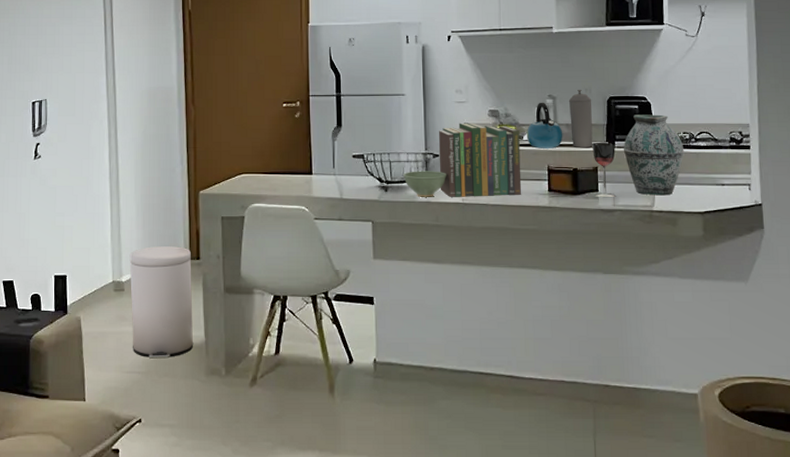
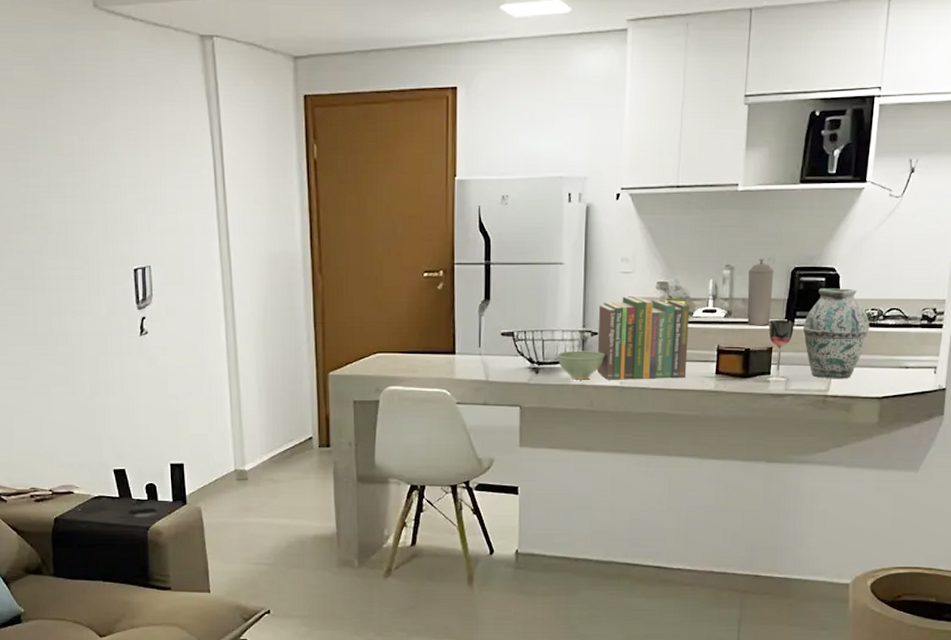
pedal bin: present [129,245,194,359] -> none [252,432,324,550]
kettle: present [526,102,563,149] -> none [697,273,738,326]

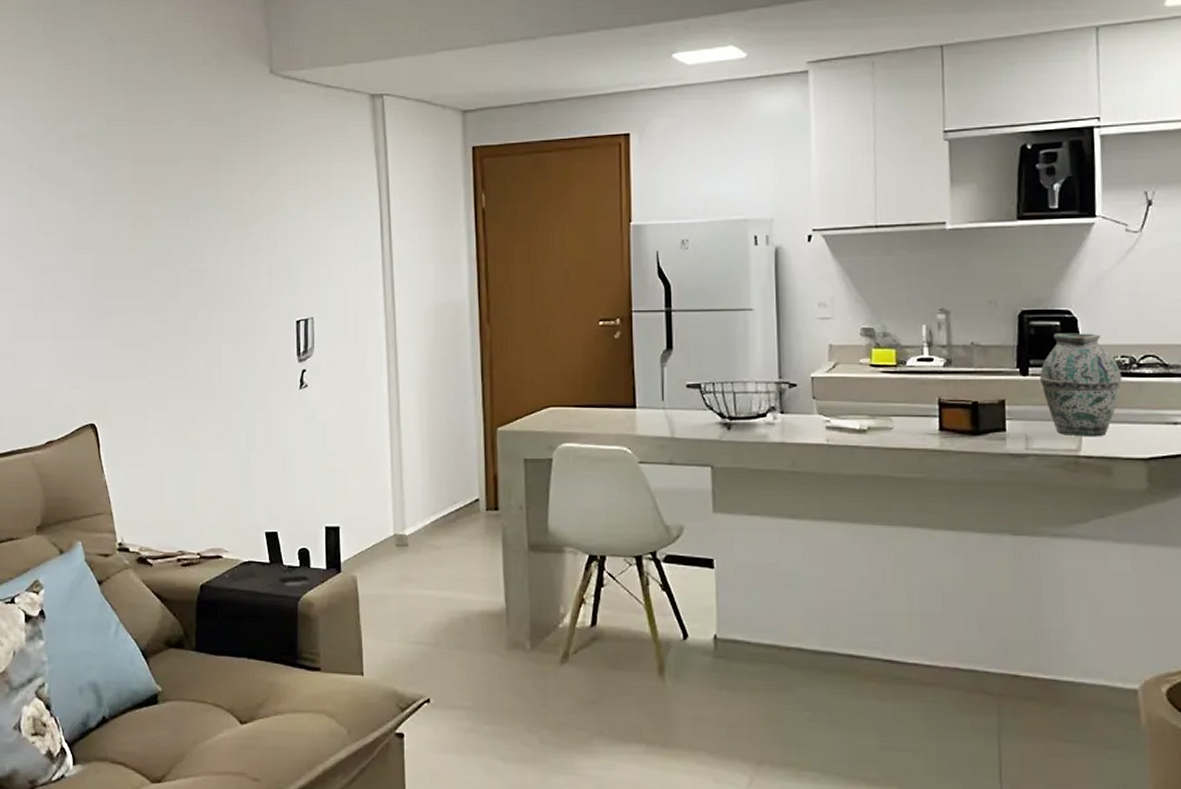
bowl: present [557,351,605,380] -> none [751,404,807,437]
books: present [597,296,690,380] -> none [795,344,905,437]
canister: present [747,259,774,326] -> none [966,302,999,376]
wineglass: present [766,319,794,381] -> none [998,368,1029,439]

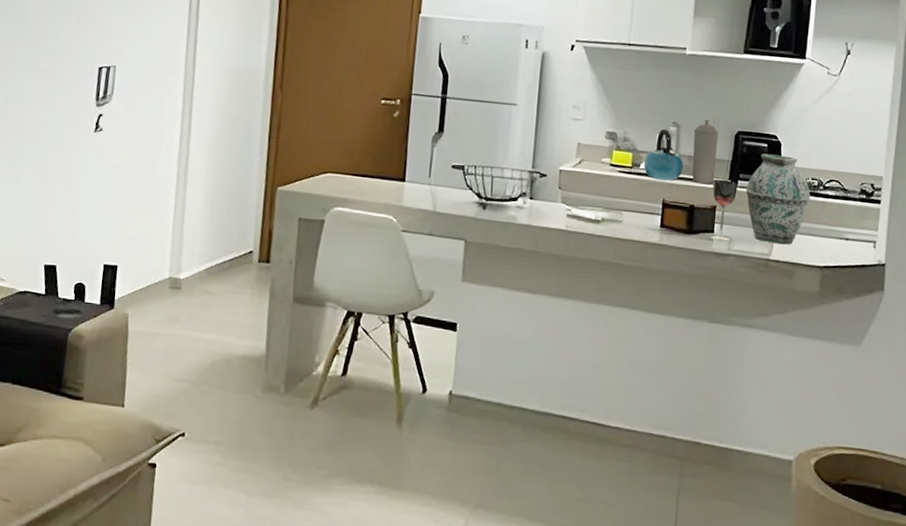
kettle: none [910,317,959,377] -> present [643,129,684,181]
canister: none [966,302,999,376] -> present [692,120,719,185]
wineglass: none [998,368,1029,439] -> present [709,179,738,241]

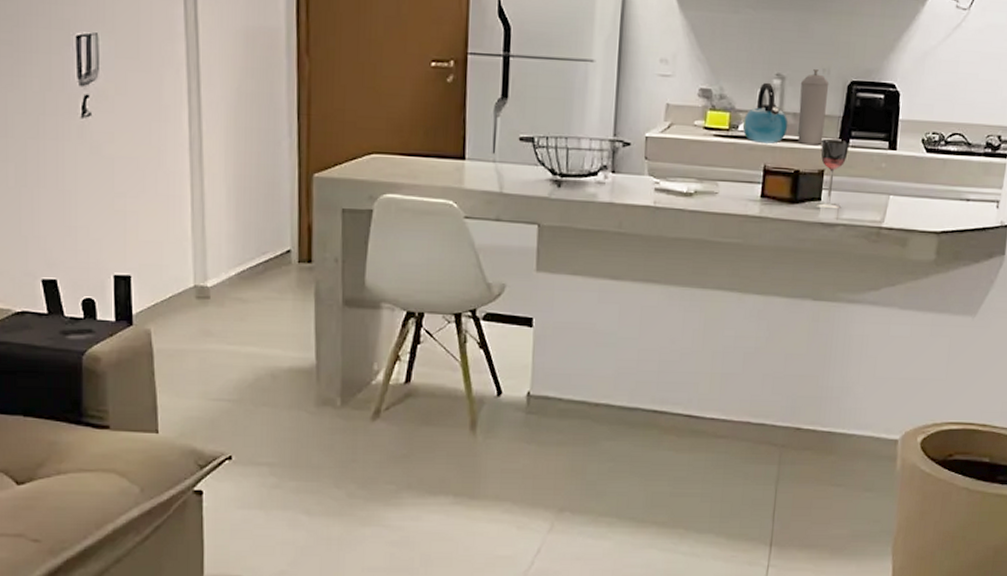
vase: present [745,153,811,245] -> none [857,106,930,210]

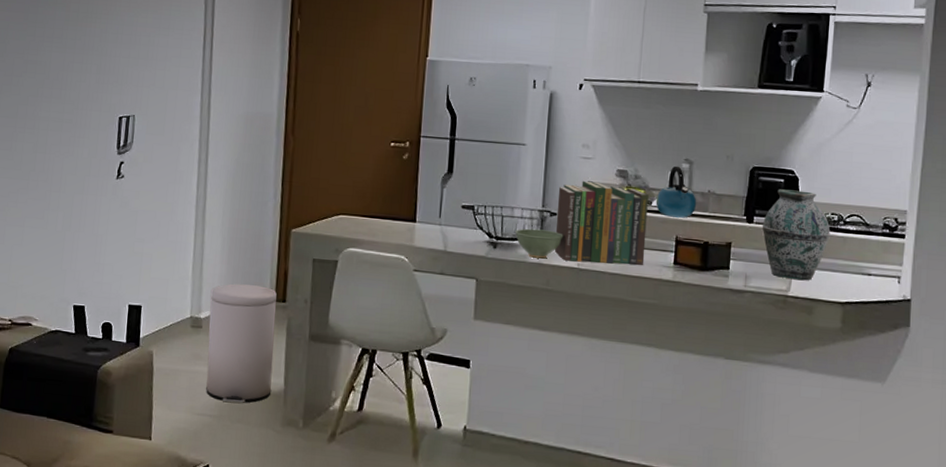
pedal bin: none [217,242,301,384] -> present [206,283,277,404]
bowl: none [582,162,638,197] -> present [515,228,564,259]
books: none [628,103,735,201] -> present [555,180,649,266]
canister: present [797,69,829,146] -> none [706,156,733,221]
wineglass: present [816,138,849,209] -> none [725,215,754,278]
vase: none [857,106,930,210] -> present [762,189,831,281]

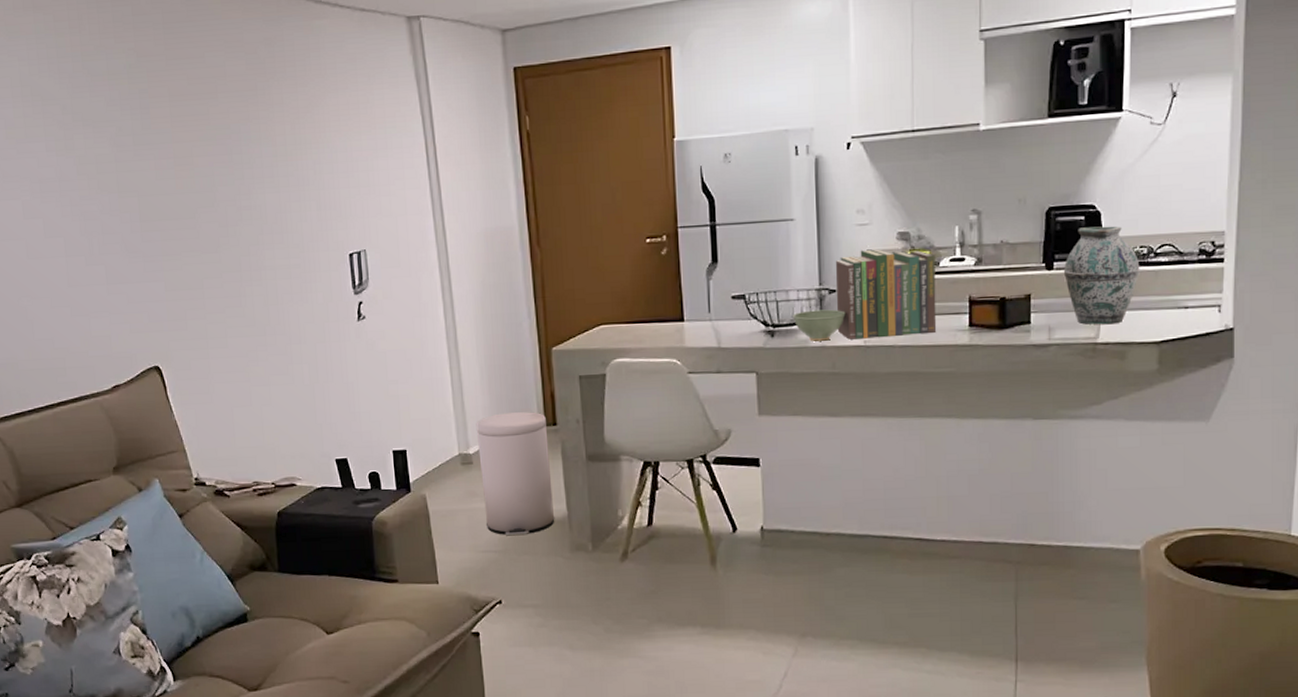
kettle: present [655,166,697,218] -> none [943,218,989,276]

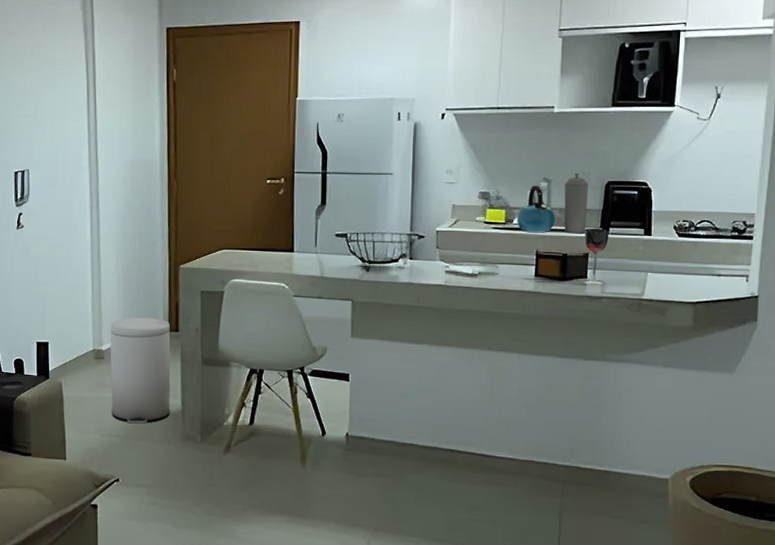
bowl: present [793,309,846,342] -> none [386,251,431,278]
books: present [835,249,937,340] -> none [423,204,510,280]
kettle: none [943,218,989,276] -> present [516,185,556,233]
canister: none [997,201,1027,273] -> present [564,173,589,234]
wineglass: none [1025,263,1054,331] -> present [583,228,609,285]
vase: present [1063,226,1140,325] -> none [617,201,682,285]

